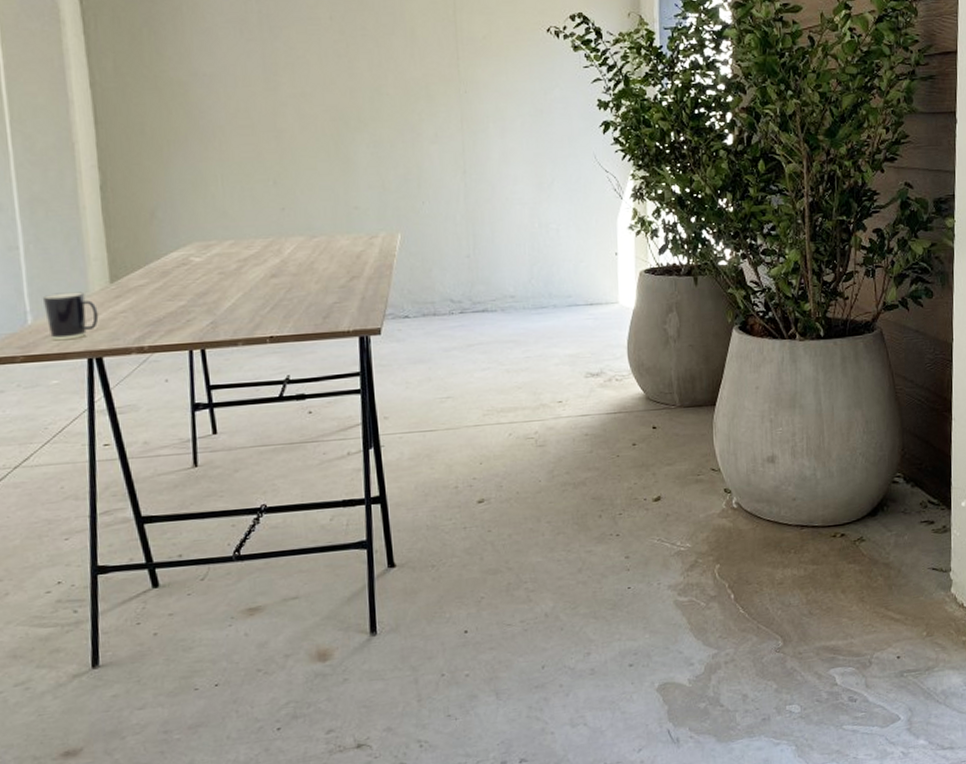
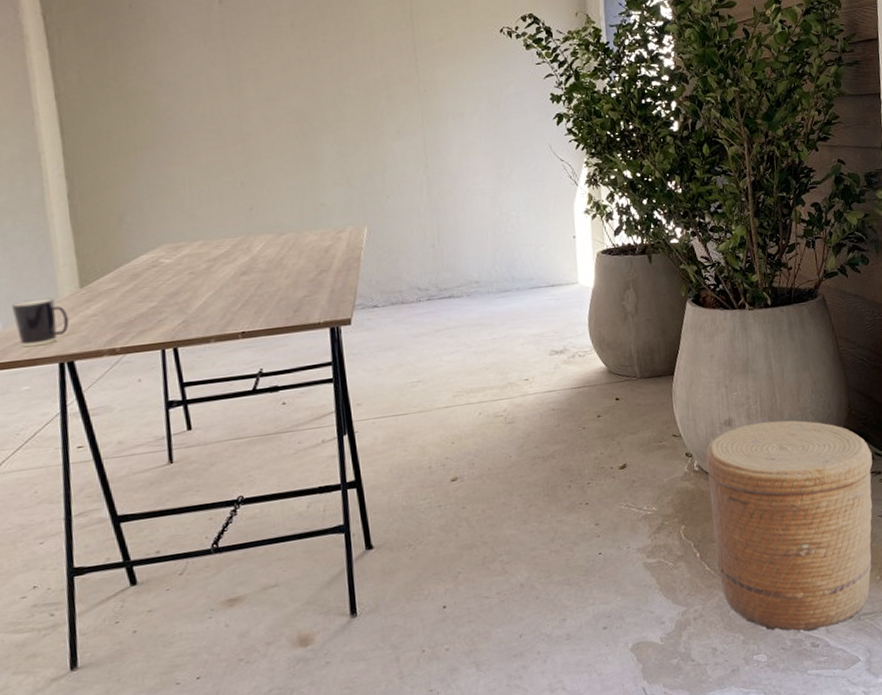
woven basket: none [745,460,925,684] -> present [705,420,873,631]

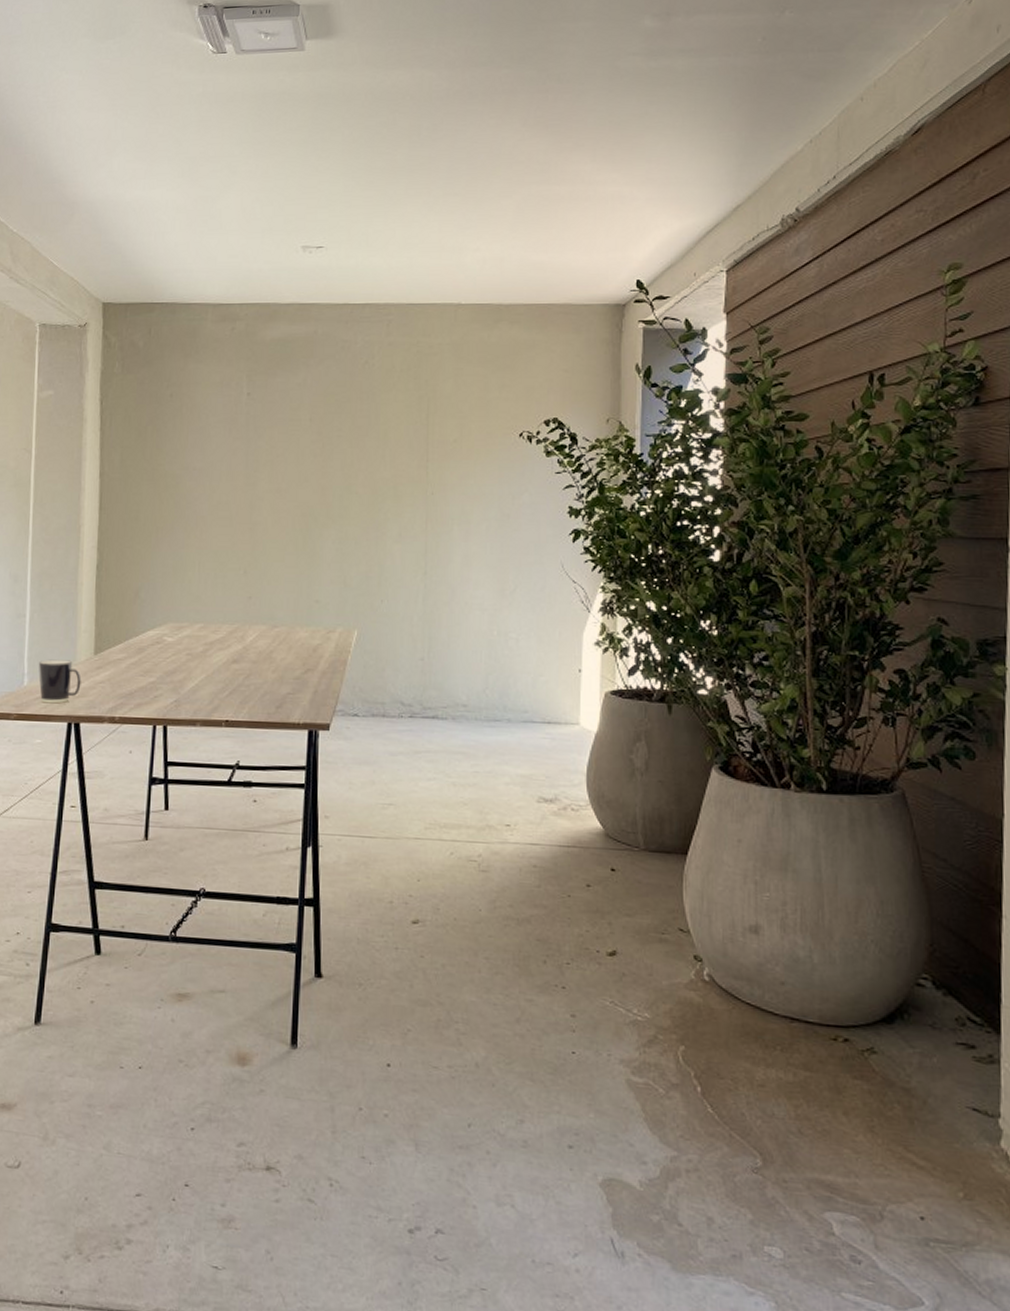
woven basket: present [705,420,873,631] -> none [719,937,963,1241]

